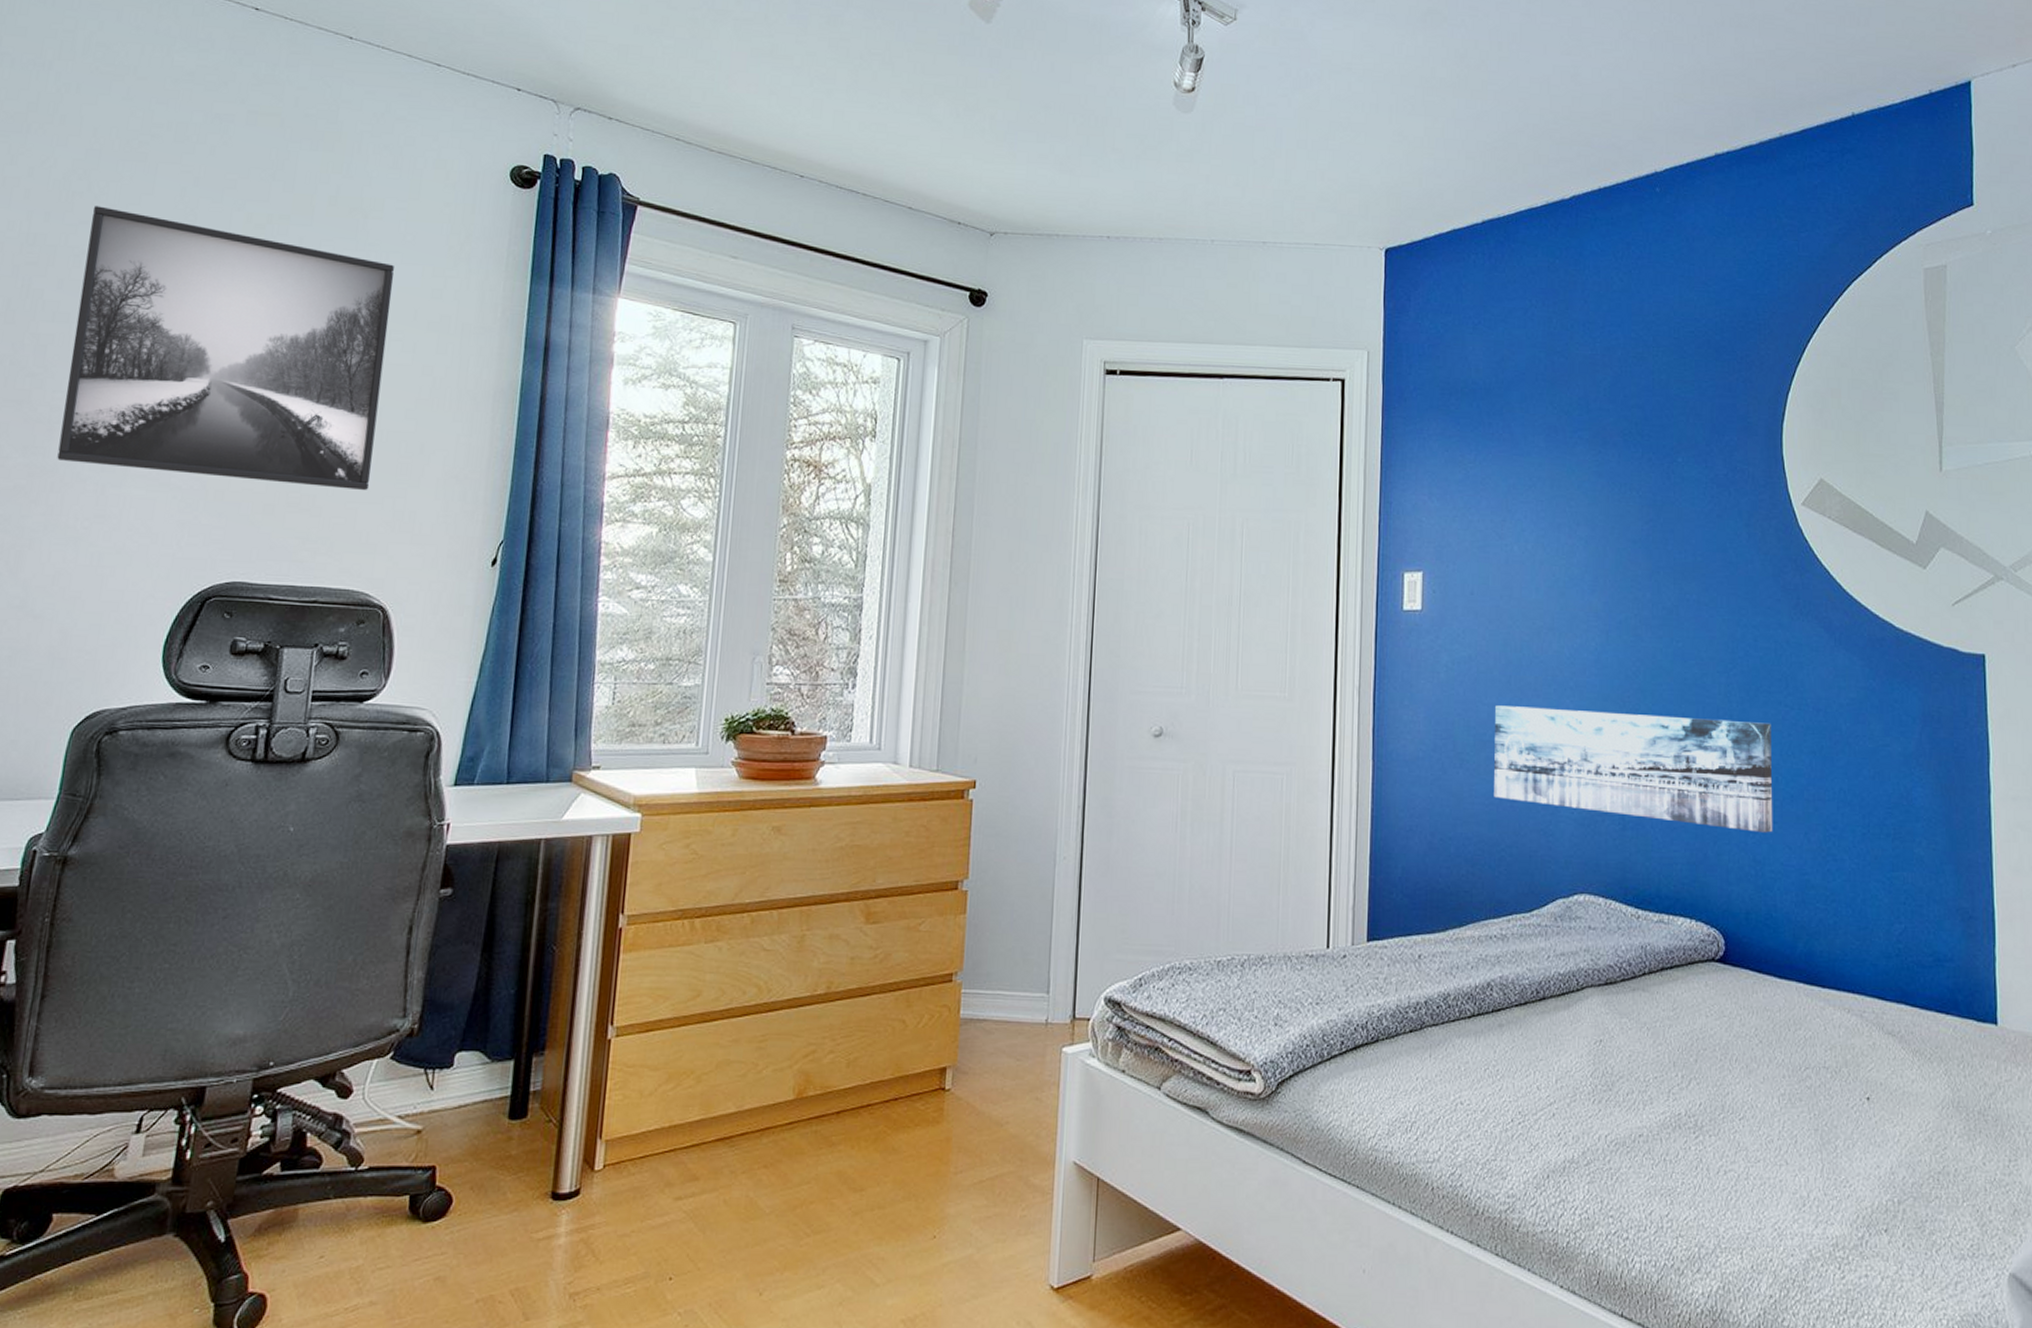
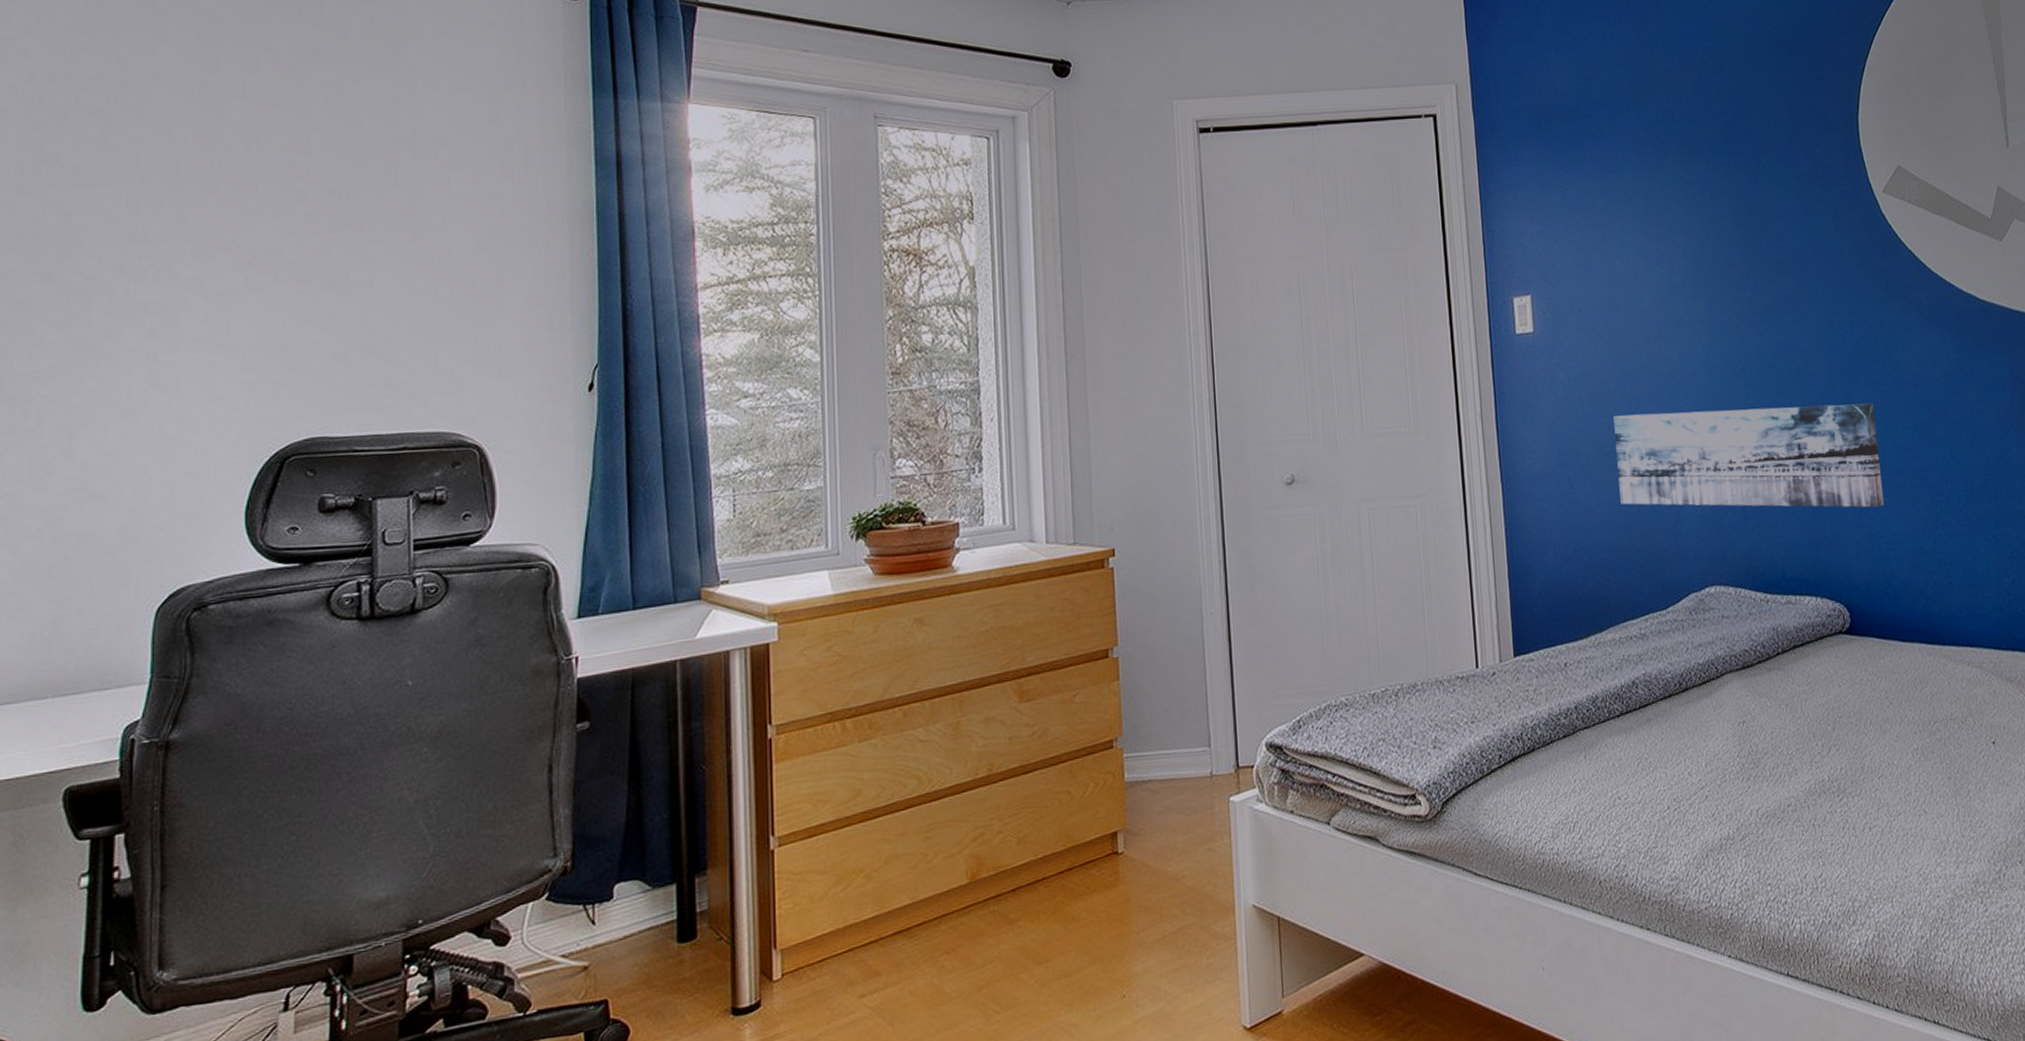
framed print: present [57,206,395,490] -> none [99,59,447,333]

